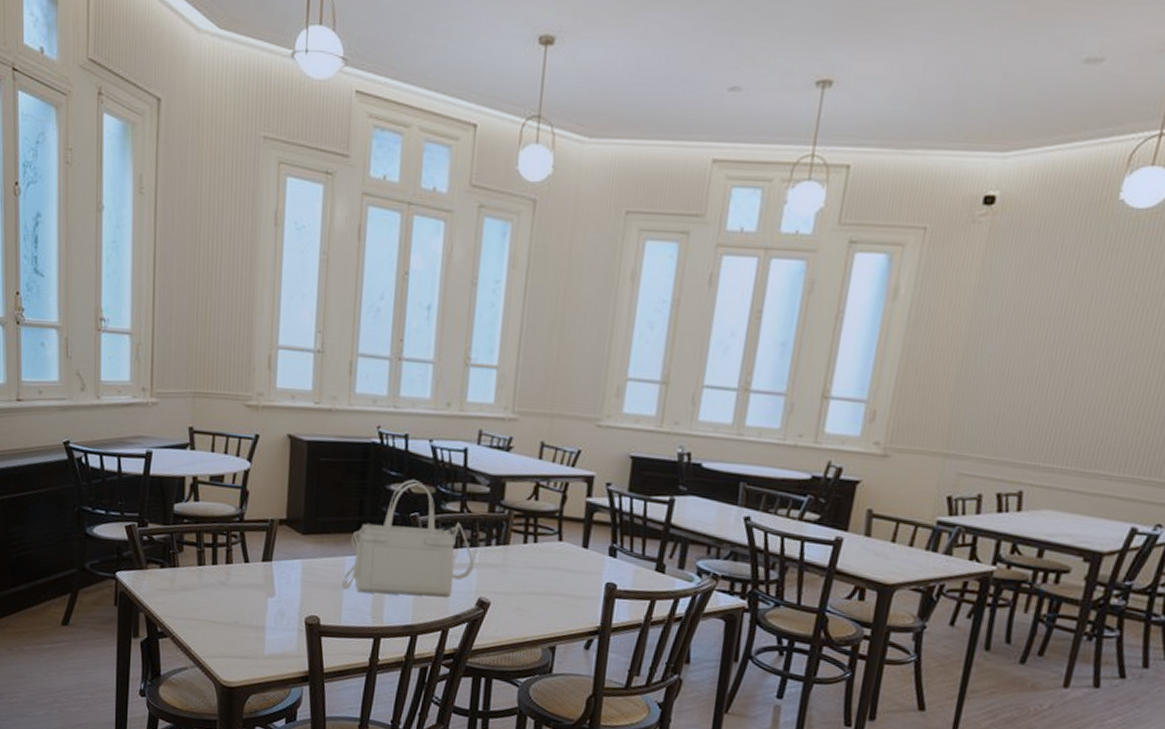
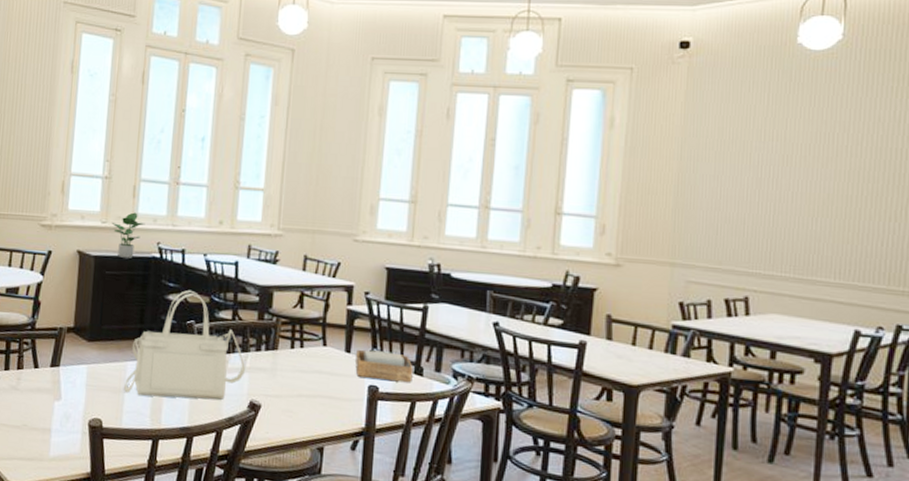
potted plant: none [325,392,364,445] -> present [111,212,145,259]
napkin holder: none [592,544,655,581] -> present [354,349,413,383]

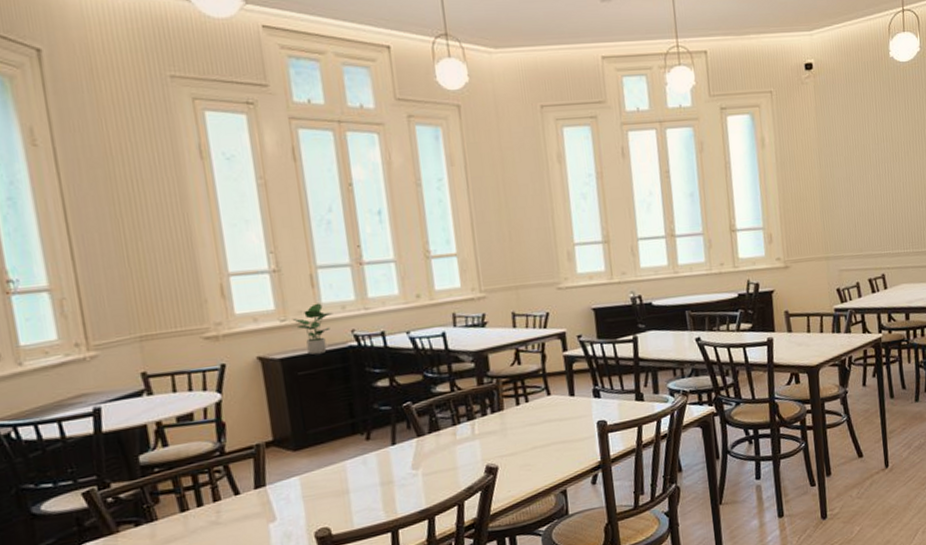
handbag: present [124,289,245,400] -> none [347,371,475,493]
napkin holder: present [354,349,413,383] -> none [580,385,636,416]

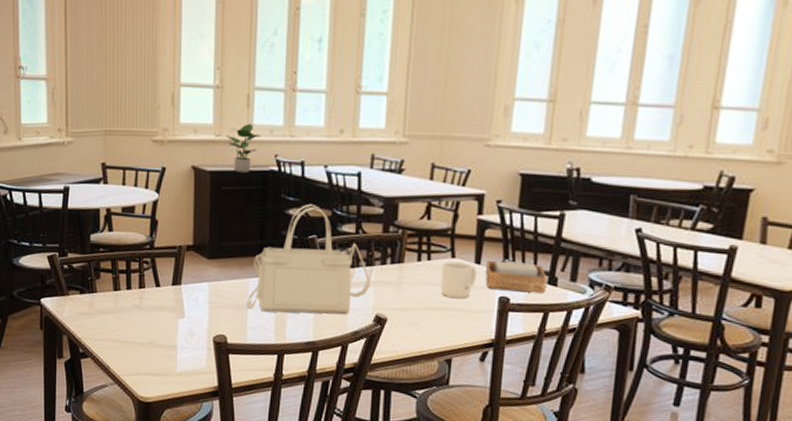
handbag: none [347,371,475,493] -> present [247,203,370,314]
mug: none [540,397,574,433] -> present [440,261,477,299]
napkin holder: none [580,385,636,416] -> present [484,260,547,294]

